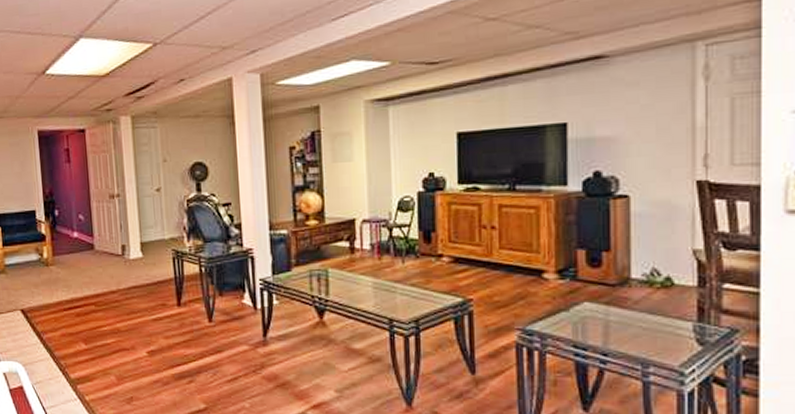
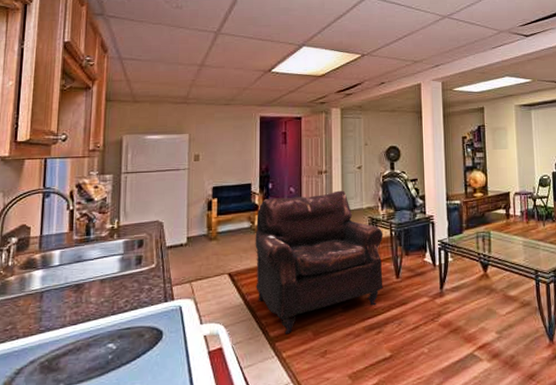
leather: none [44,217,194,377] -> present [255,190,383,335]

